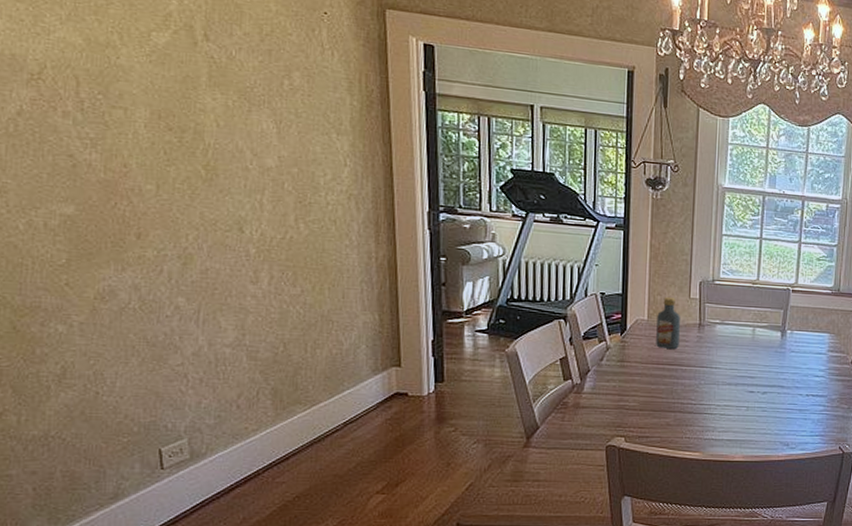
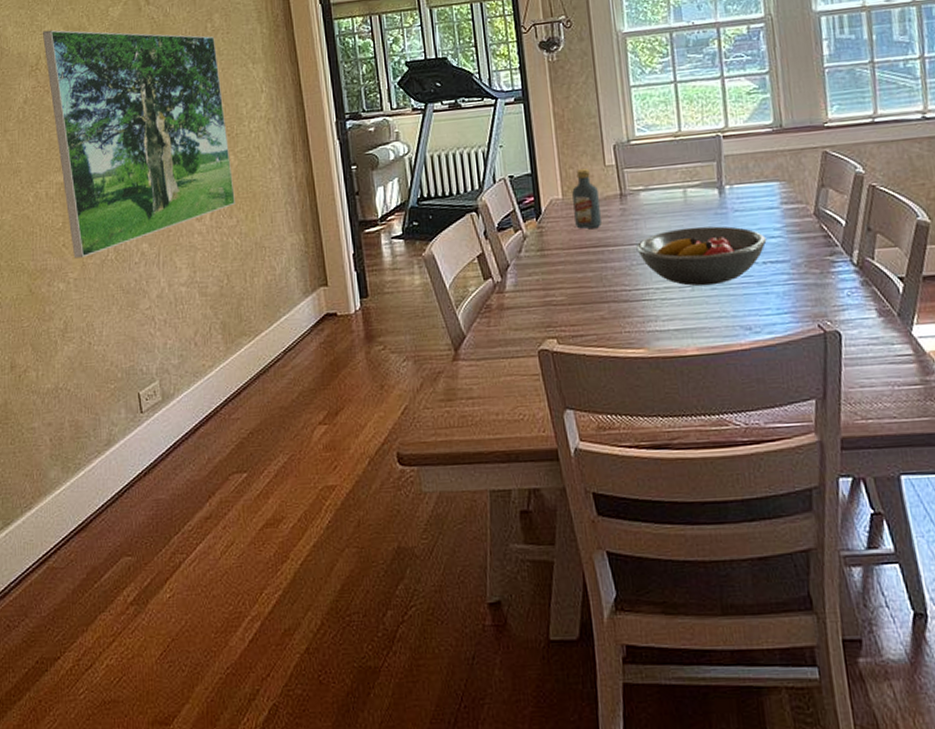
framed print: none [50,36,302,302] -> present [42,29,235,259]
fruit bowl: none [706,359,812,408] -> present [636,226,767,287]

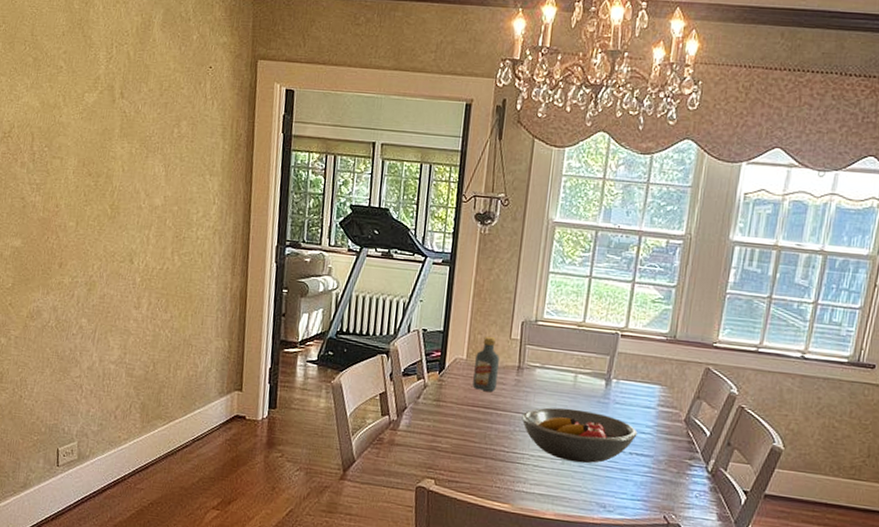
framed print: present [42,29,235,259] -> none [17,101,179,320]

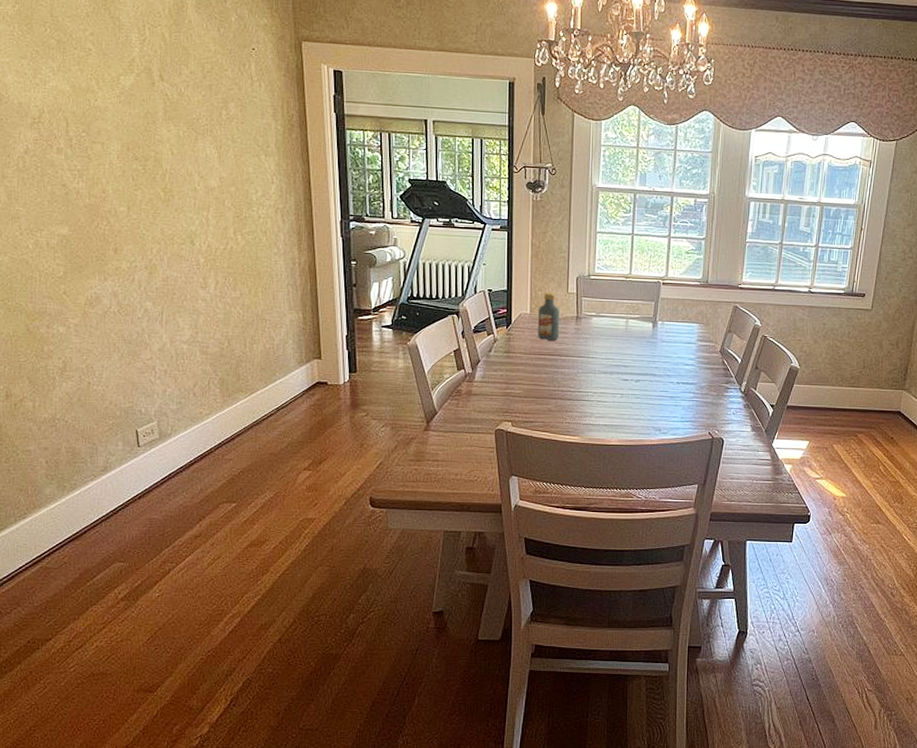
fruit bowl: present [521,407,638,464] -> none [583,349,682,395]

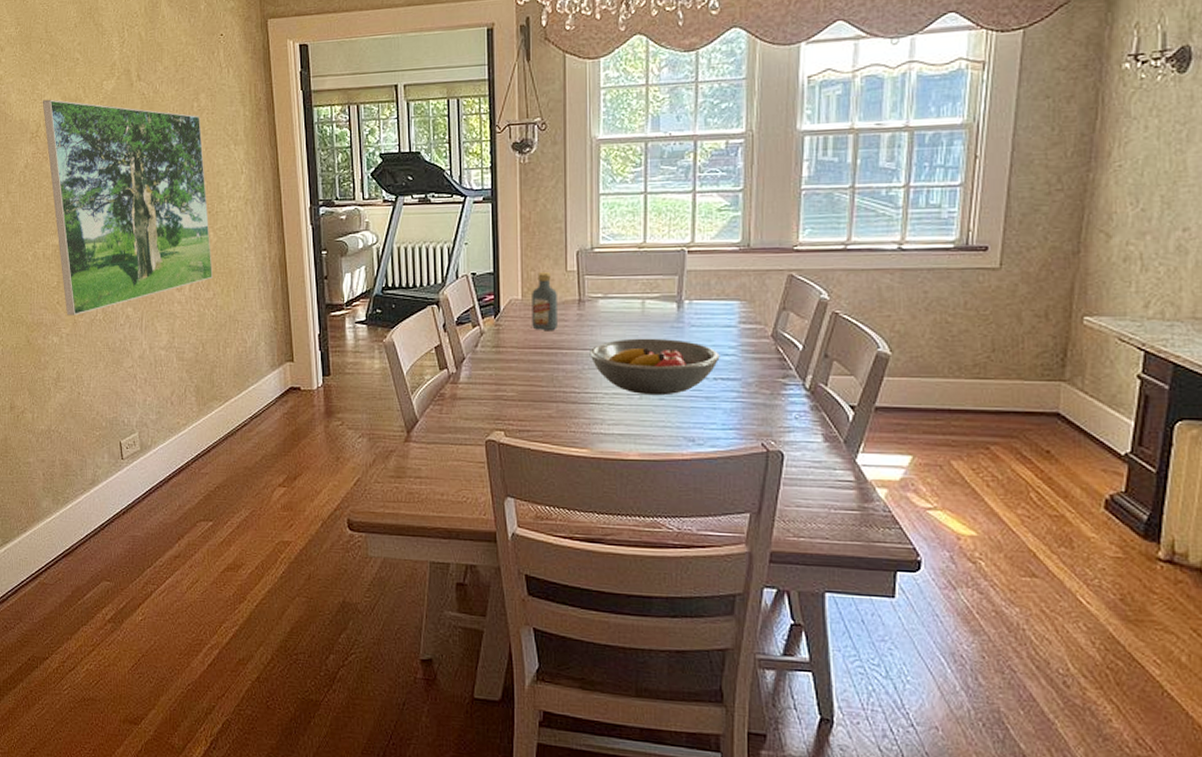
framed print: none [46,85,240,307] -> present [42,99,213,316]
fruit bowl: none [583,349,682,395] -> present [589,338,720,396]

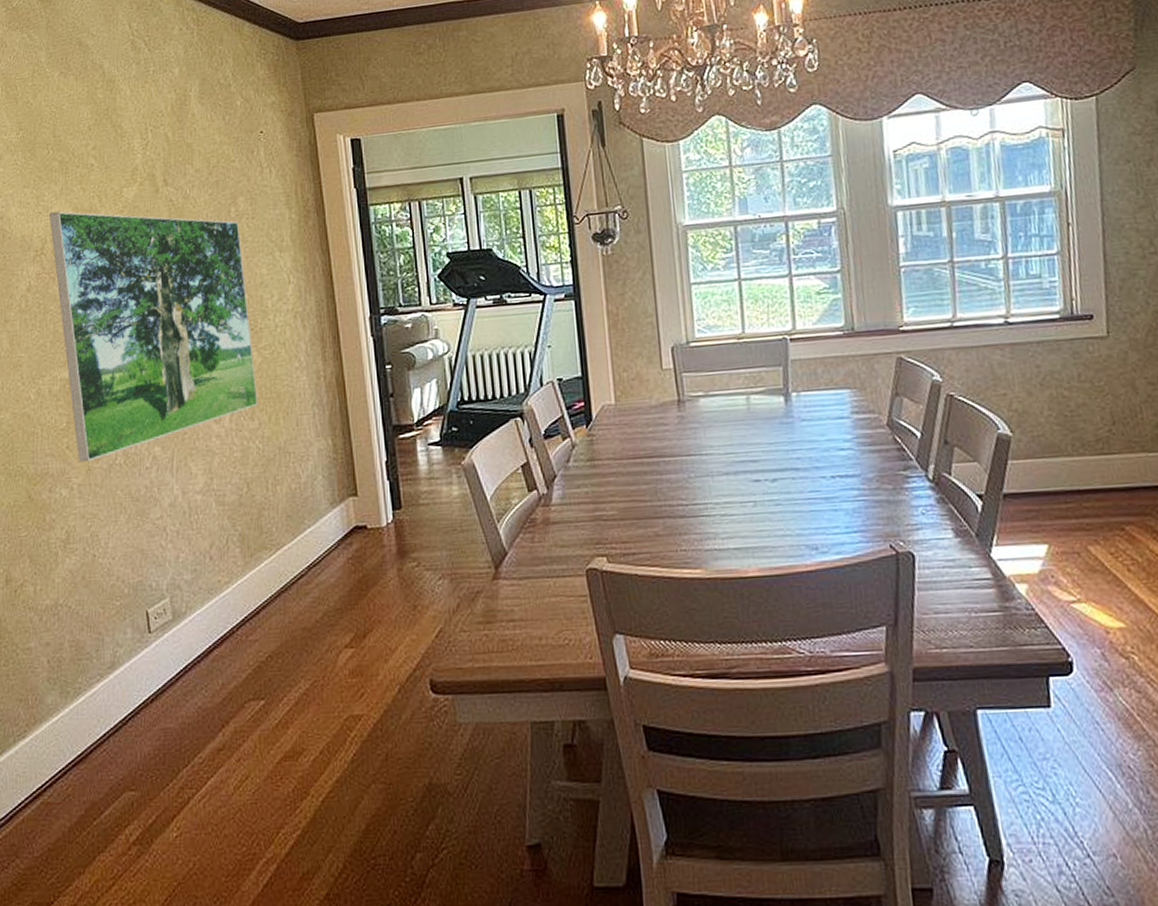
vodka: present [532,272,557,330] -> none [626,372,657,437]
fruit bowl: present [589,338,720,396] -> none [694,436,836,502]

